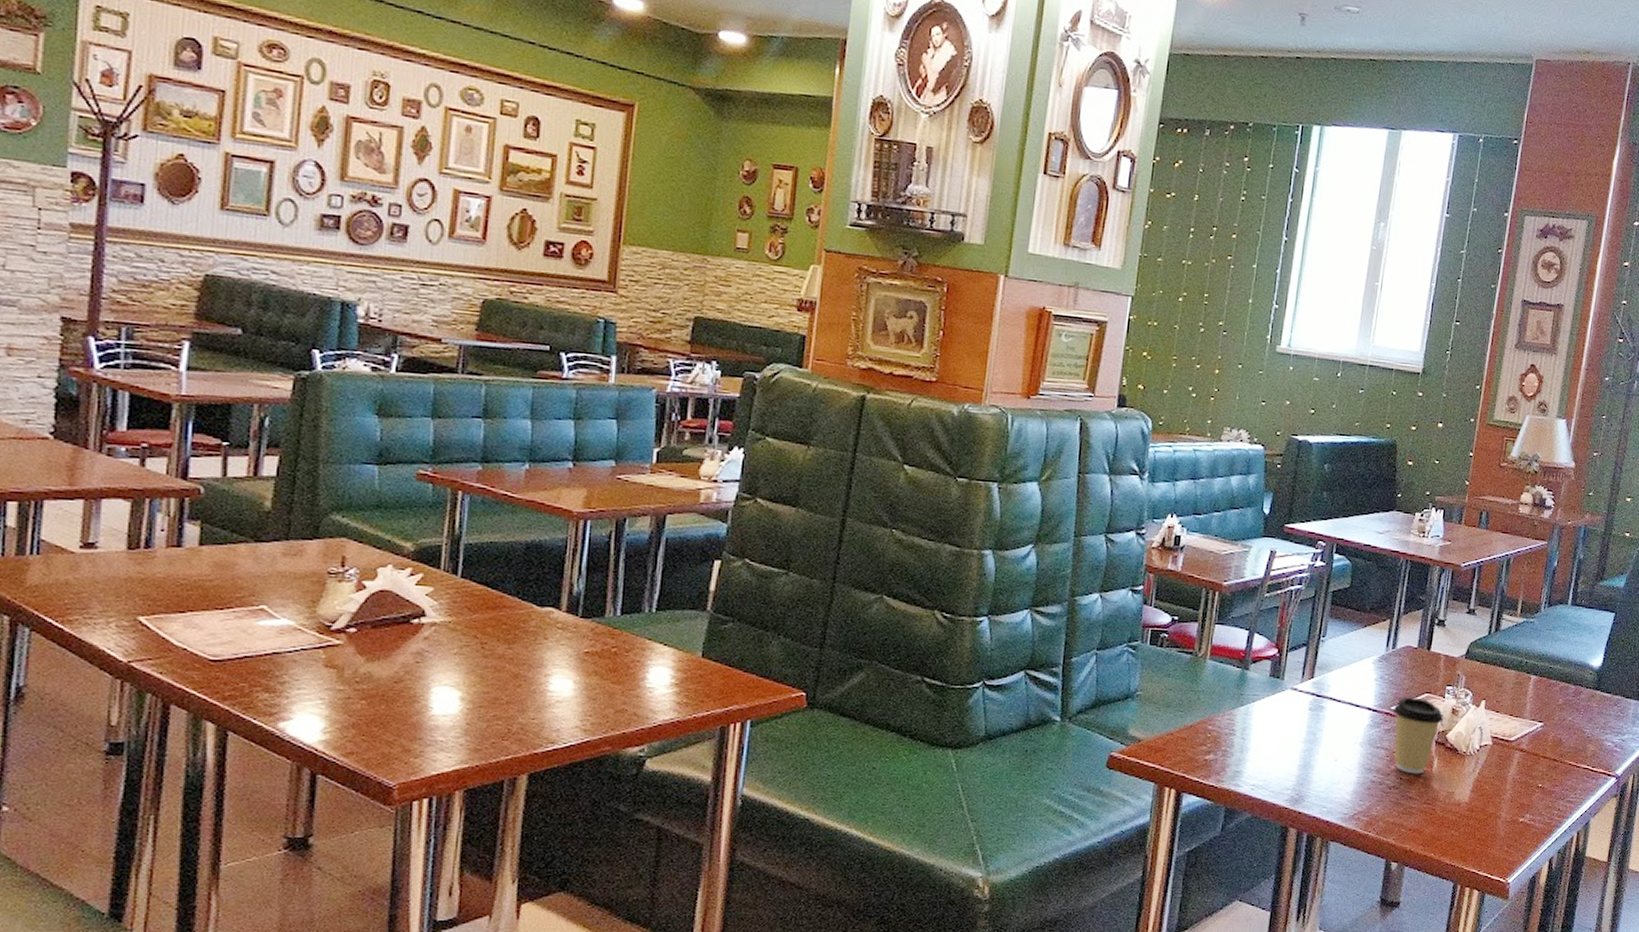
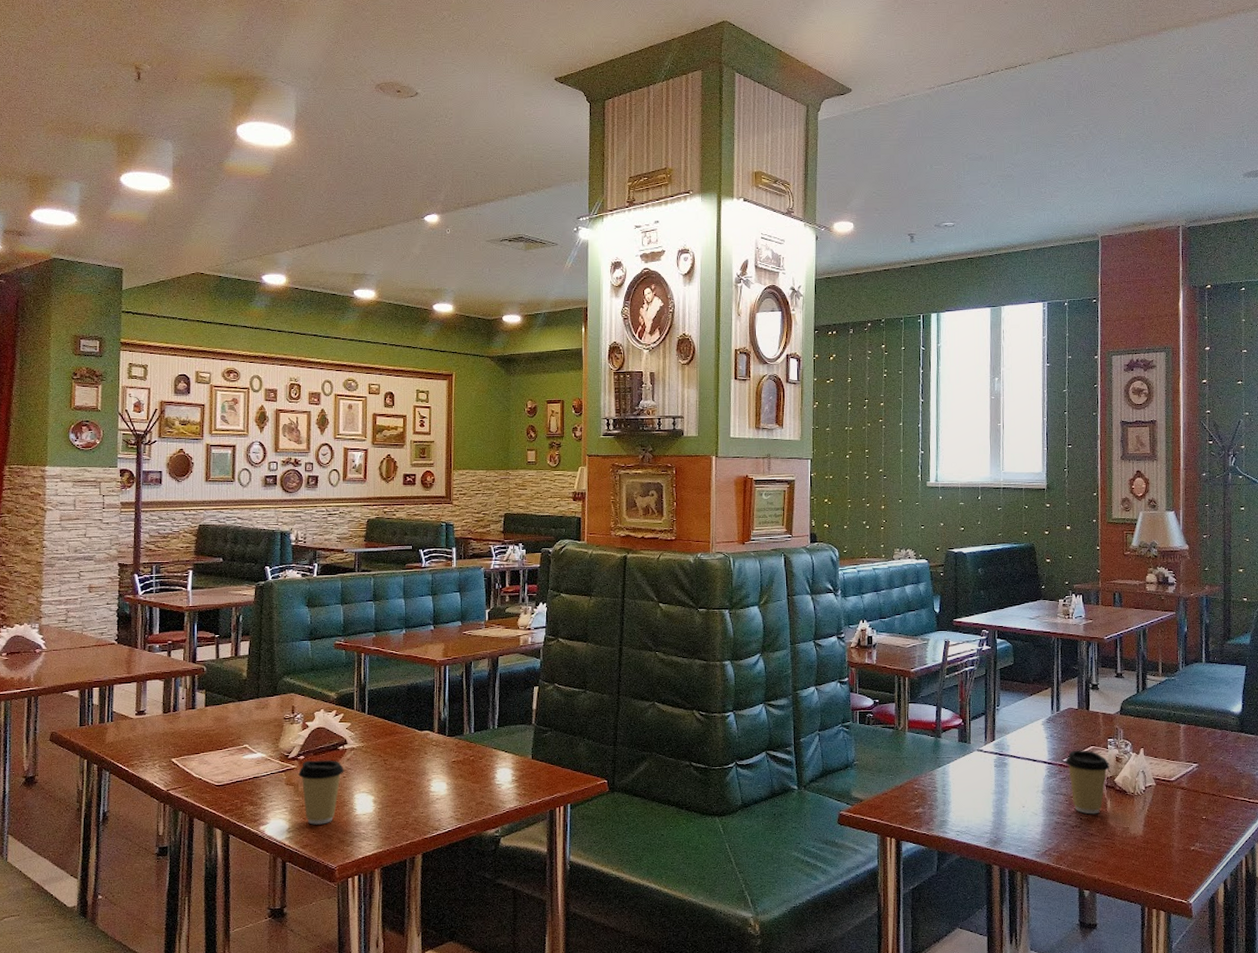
coffee cup: none [345,635,418,726] -> present [298,760,344,825]

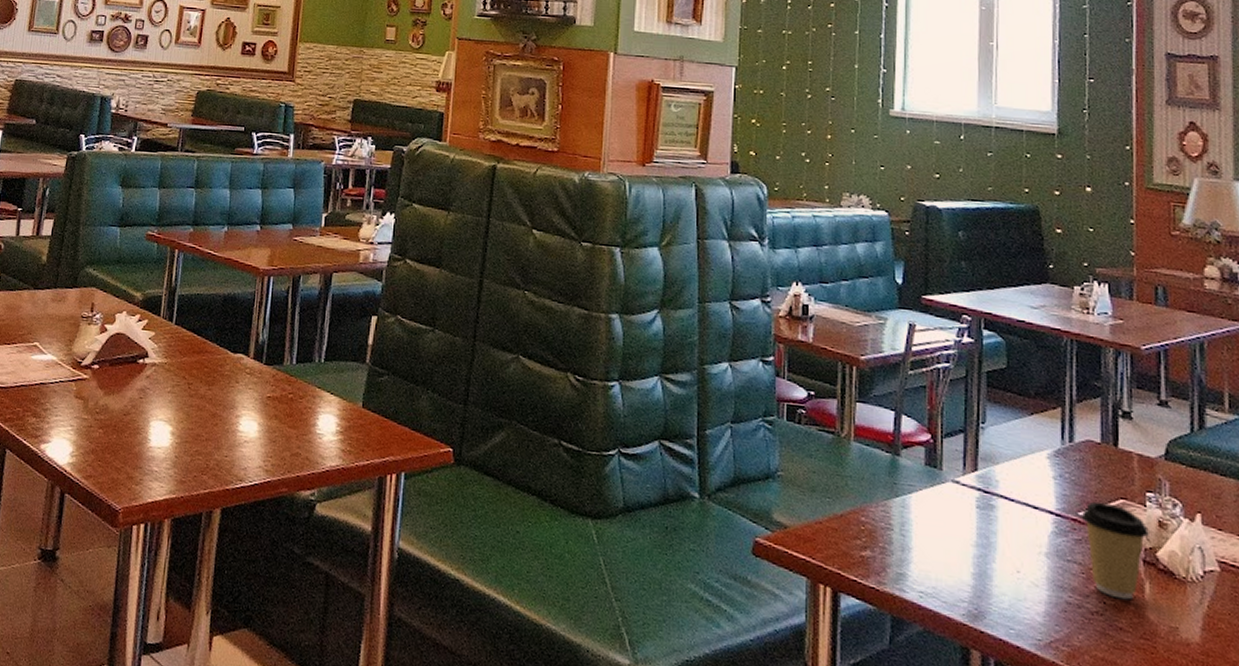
coffee cup: present [298,760,344,825] -> none [90,371,142,453]

